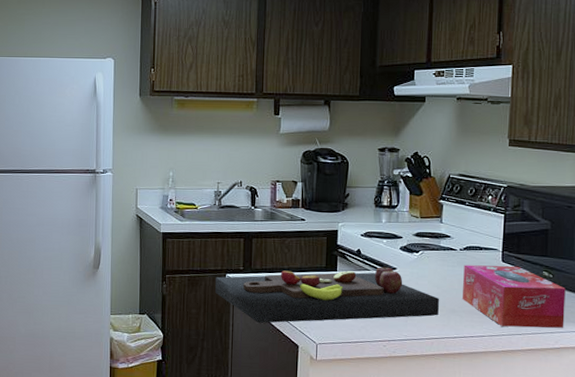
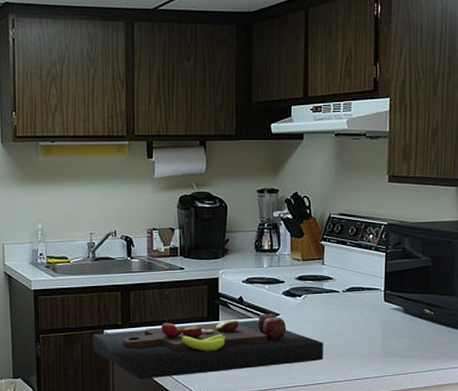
tissue box: present [463,265,566,328] -> none [347,305,447,367]

